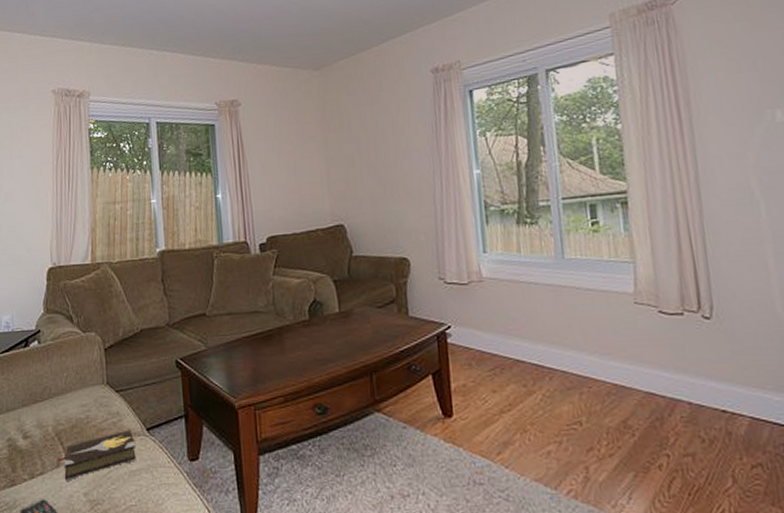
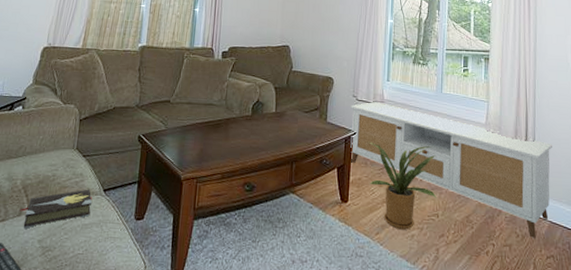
storage bench: none [438,282,748,442] -> present [350,102,552,238]
house plant: none [467,333,575,446] -> present [367,141,436,230]

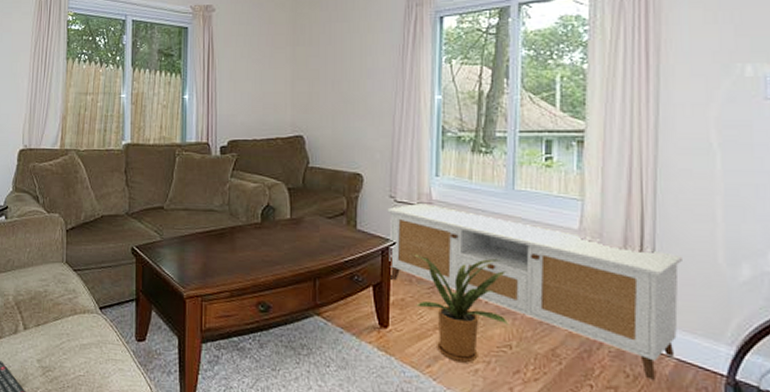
hardback book: present [18,189,92,229] -> none [14,306,88,347]

